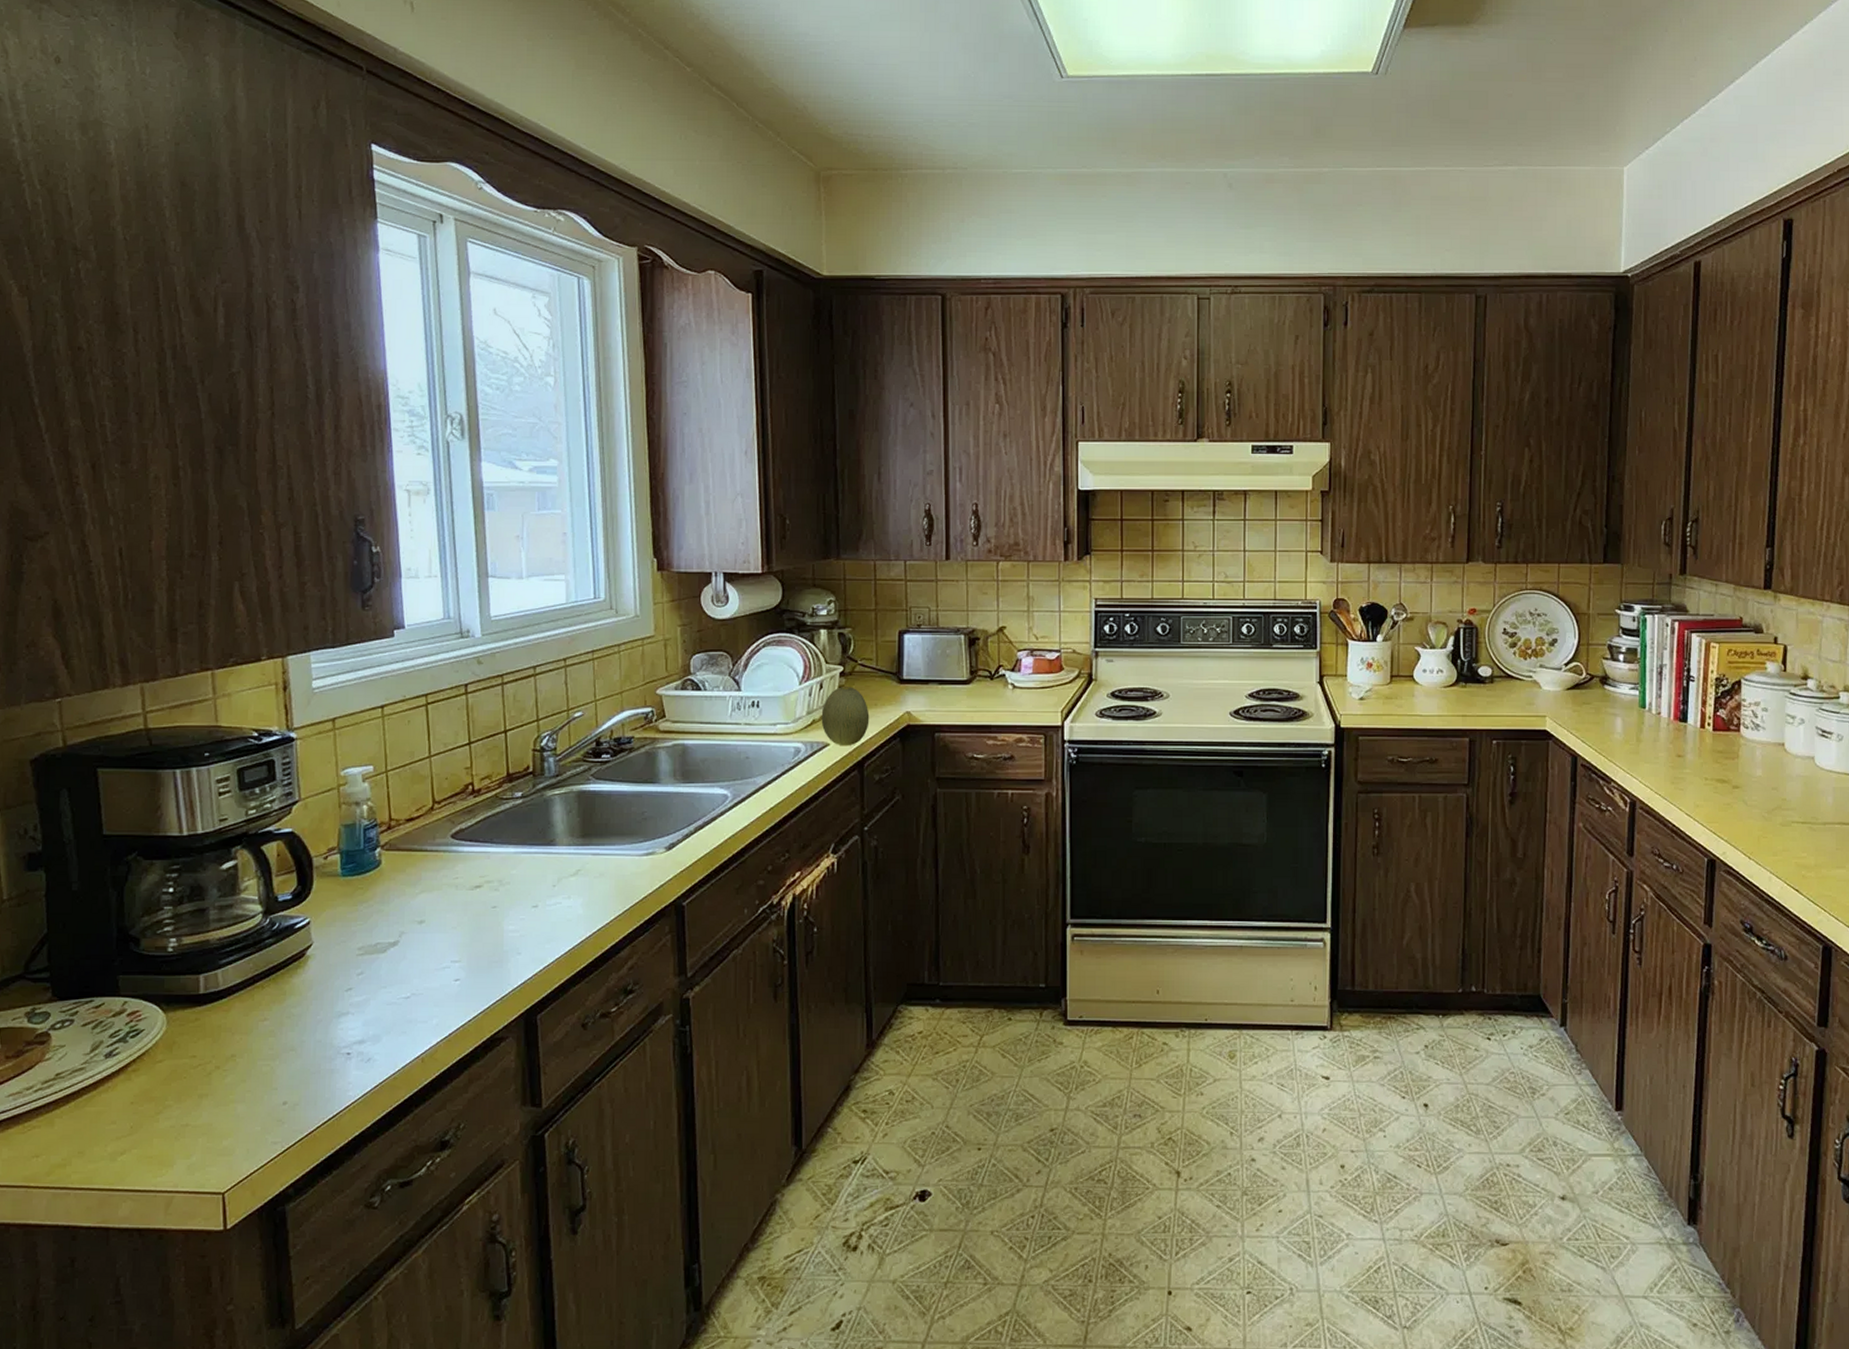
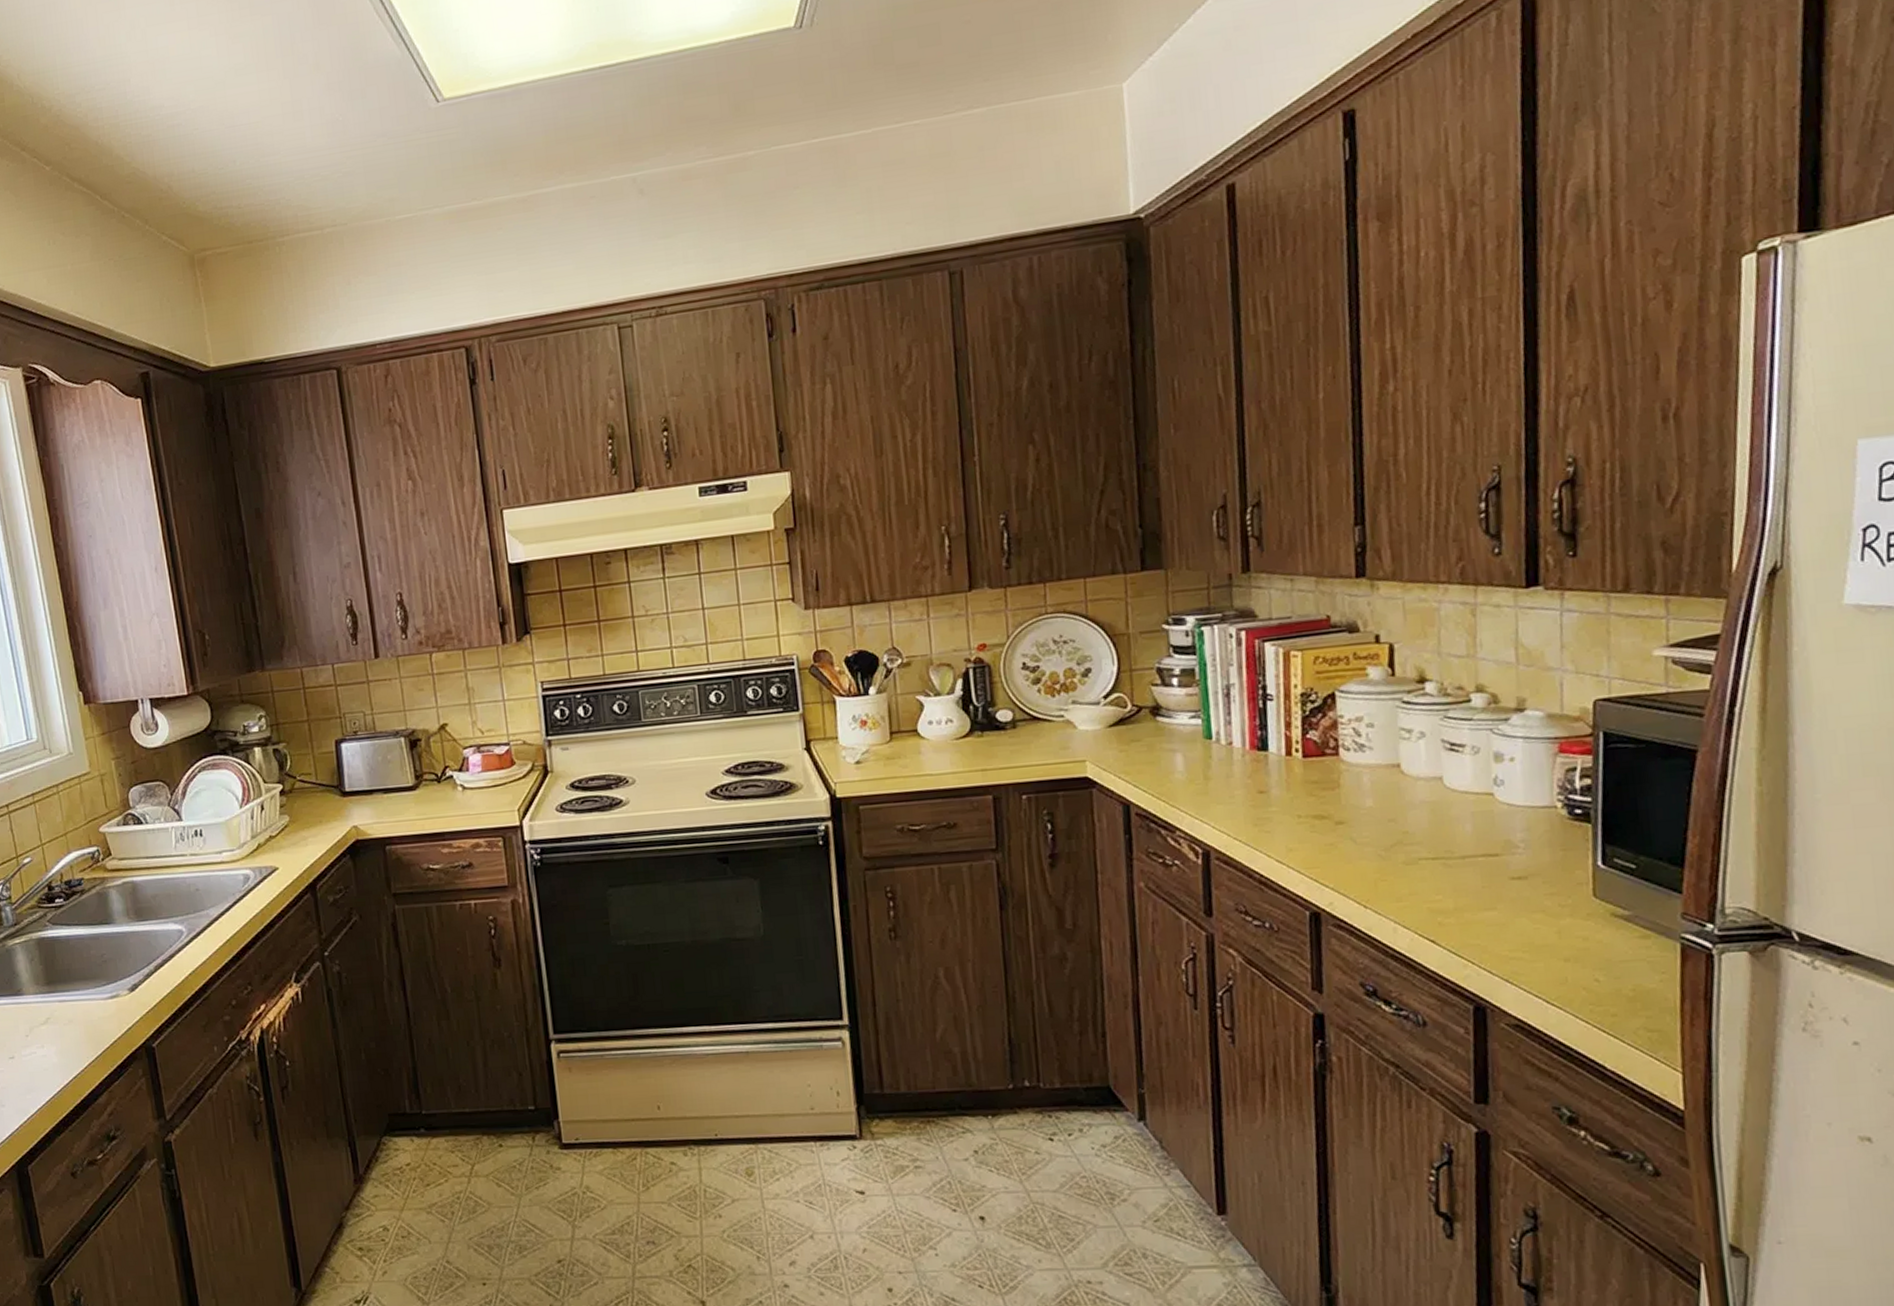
fruit: present [821,687,870,746] -> none [265,805,317,869]

